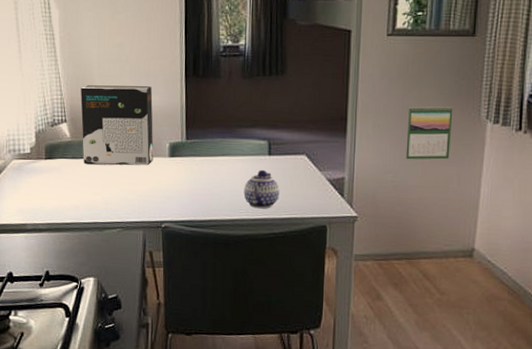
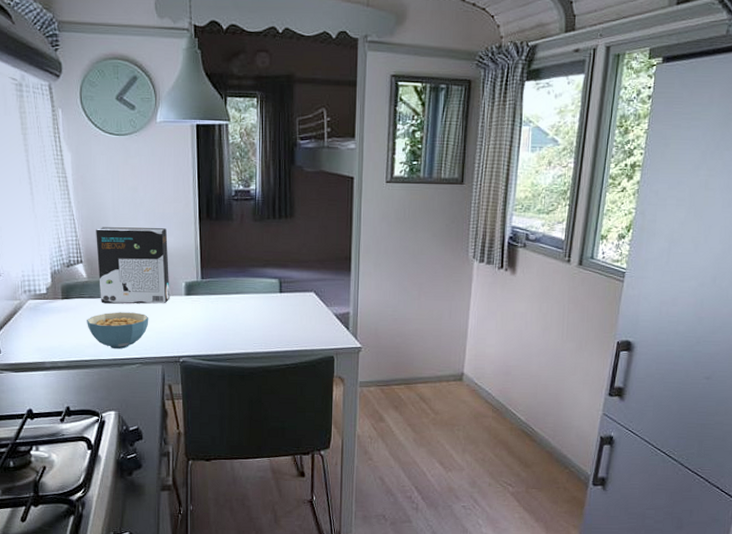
cereal bowl: none [69,173,131,213] -> present [87,312,149,349]
teapot: present [243,169,280,209] -> none [257,306,291,342]
calendar: present [406,105,453,160] -> none [404,246,445,296]

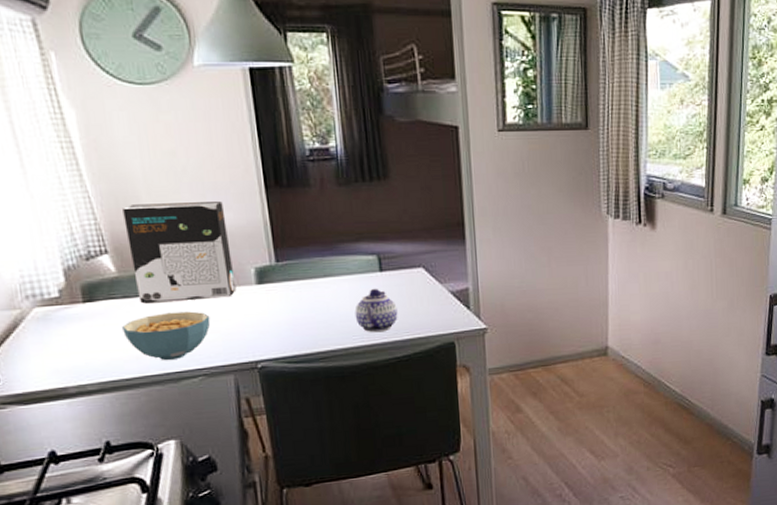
teapot: none [257,306,291,342] -> present [354,288,398,333]

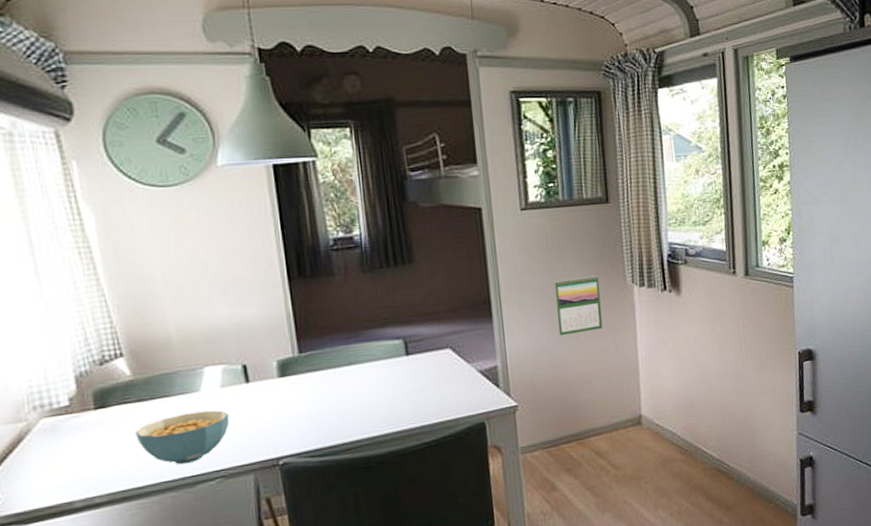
cereal box: present [122,201,236,304] -> none [140,296,258,406]
teapot: present [354,288,398,333] -> none [381,372,426,419]
calendar: none [529,203,575,263] -> present [555,274,603,336]

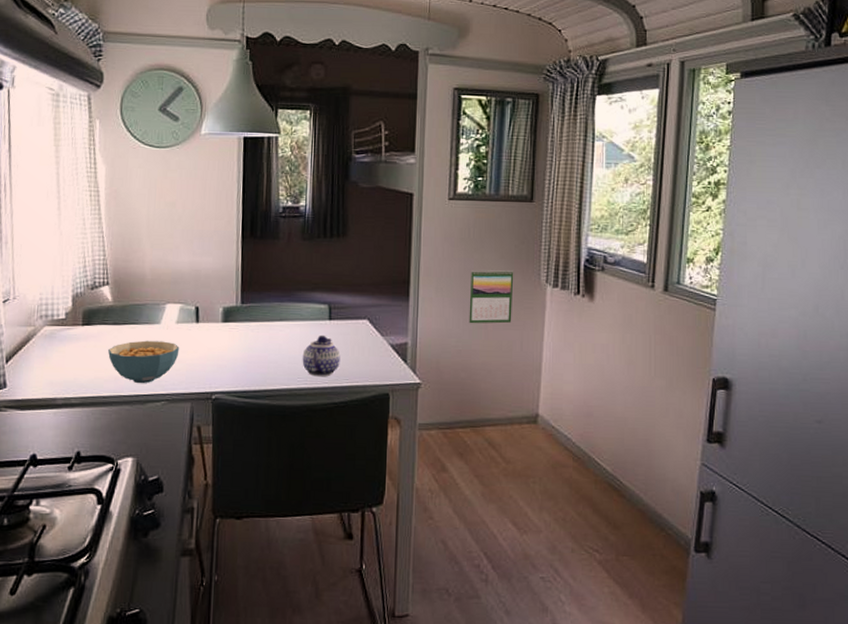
teapot: none [381,372,426,419] -> present [302,335,340,377]

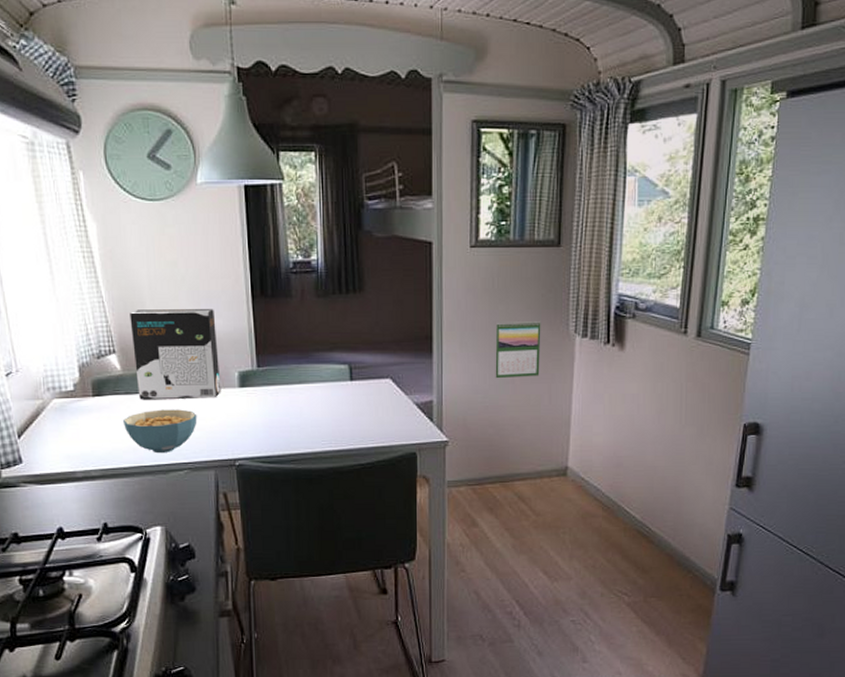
cereal box: none [125,245,206,332] -> present [130,309,221,400]
teapot: present [302,335,340,377] -> none [325,396,364,439]

